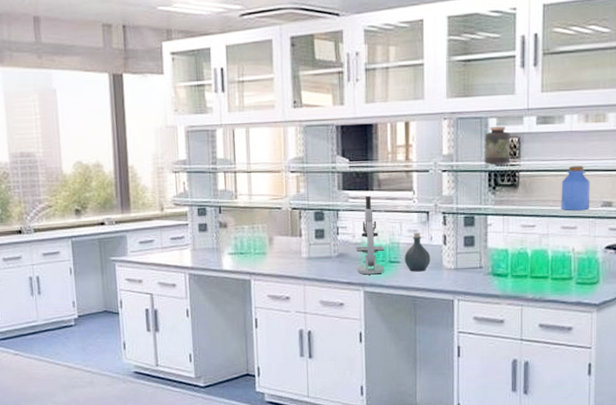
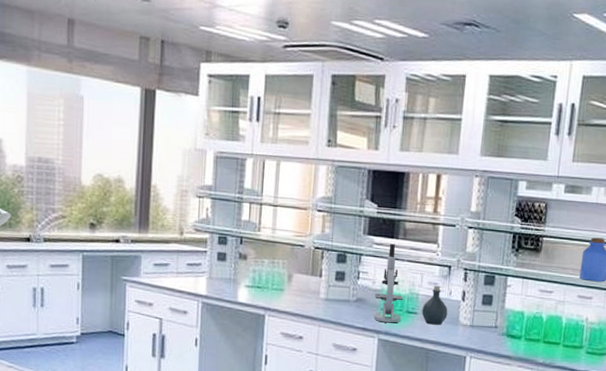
jar: present [484,126,511,165] -> none [511,190,538,228]

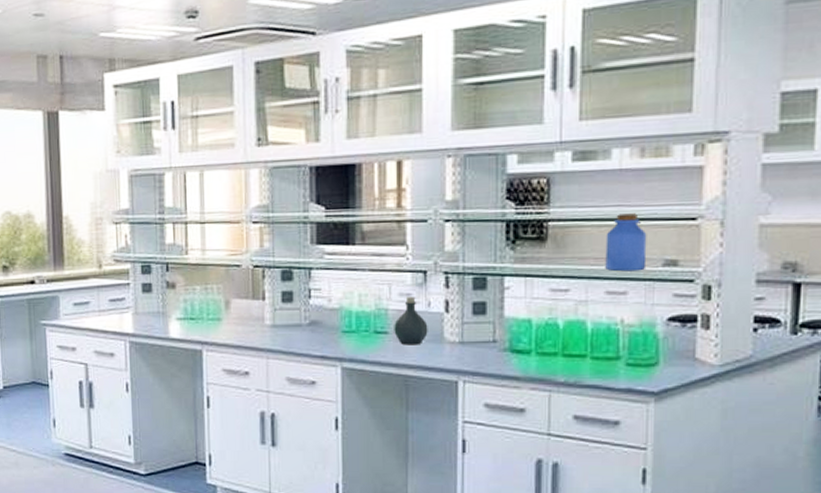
microscope: present [373,243,403,323] -> none [331,251,369,348]

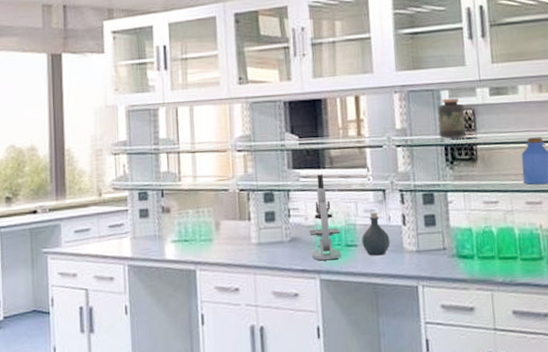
microscope: none [331,251,369,348] -> present [308,174,342,261]
jar: none [501,165,536,213] -> present [437,99,467,138]

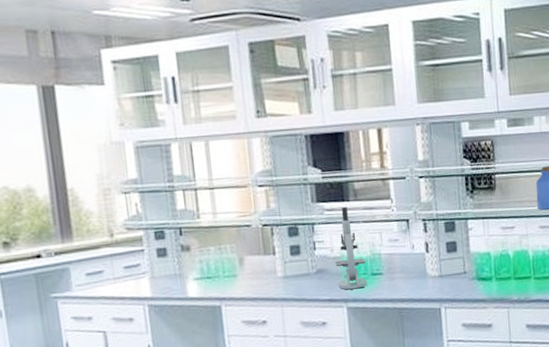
flask: present [361,212,390,256] -> none [387,241,414,283]
jar: present [437,99,467,138] -> none [458,130,486,169]

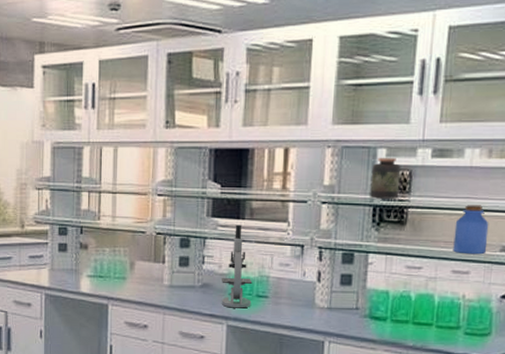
jar: none [458,130,486,169] -> present [370,158,401,199]

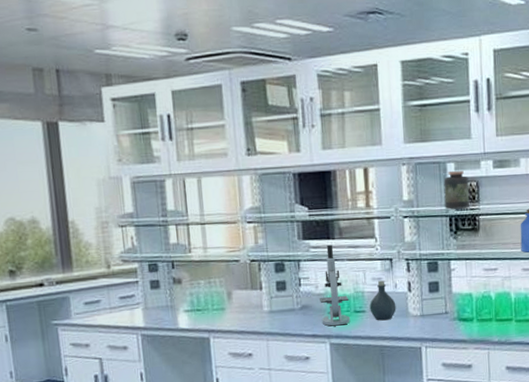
flask: none [273,266,302,309] -> present [369,280,396,321]

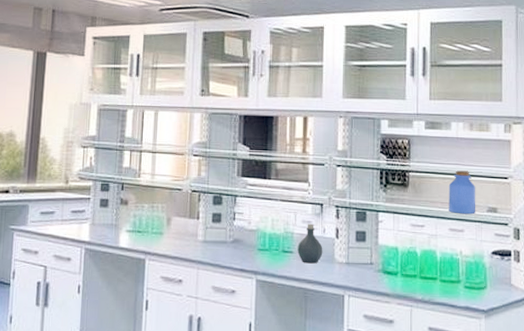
microscope: present [318,244,351,327] -> none [250,184,279,263]
jar: present [443,171,470,209] -> none [377,128,401,164]

